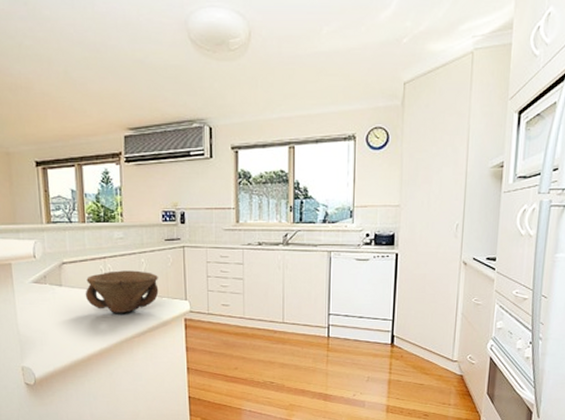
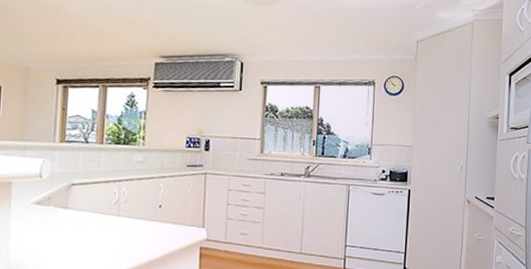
bowl: present [85,270,159,313] -> none [93,195,176,240]

